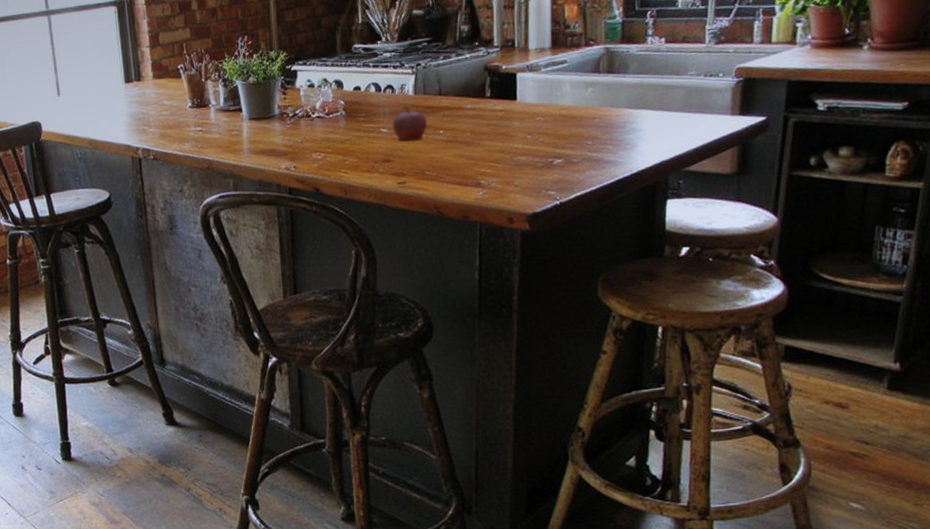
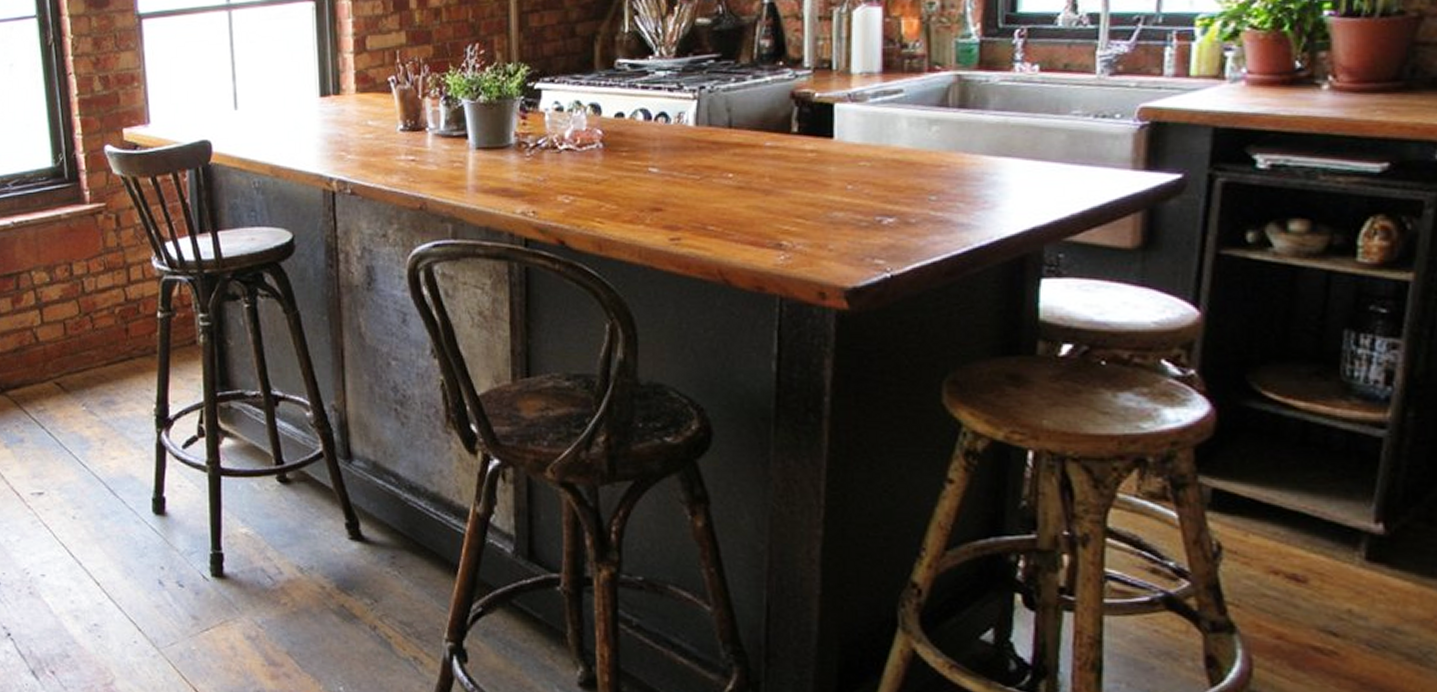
fruit: present [393,107,428,141] -> none [666,141,712,185]

